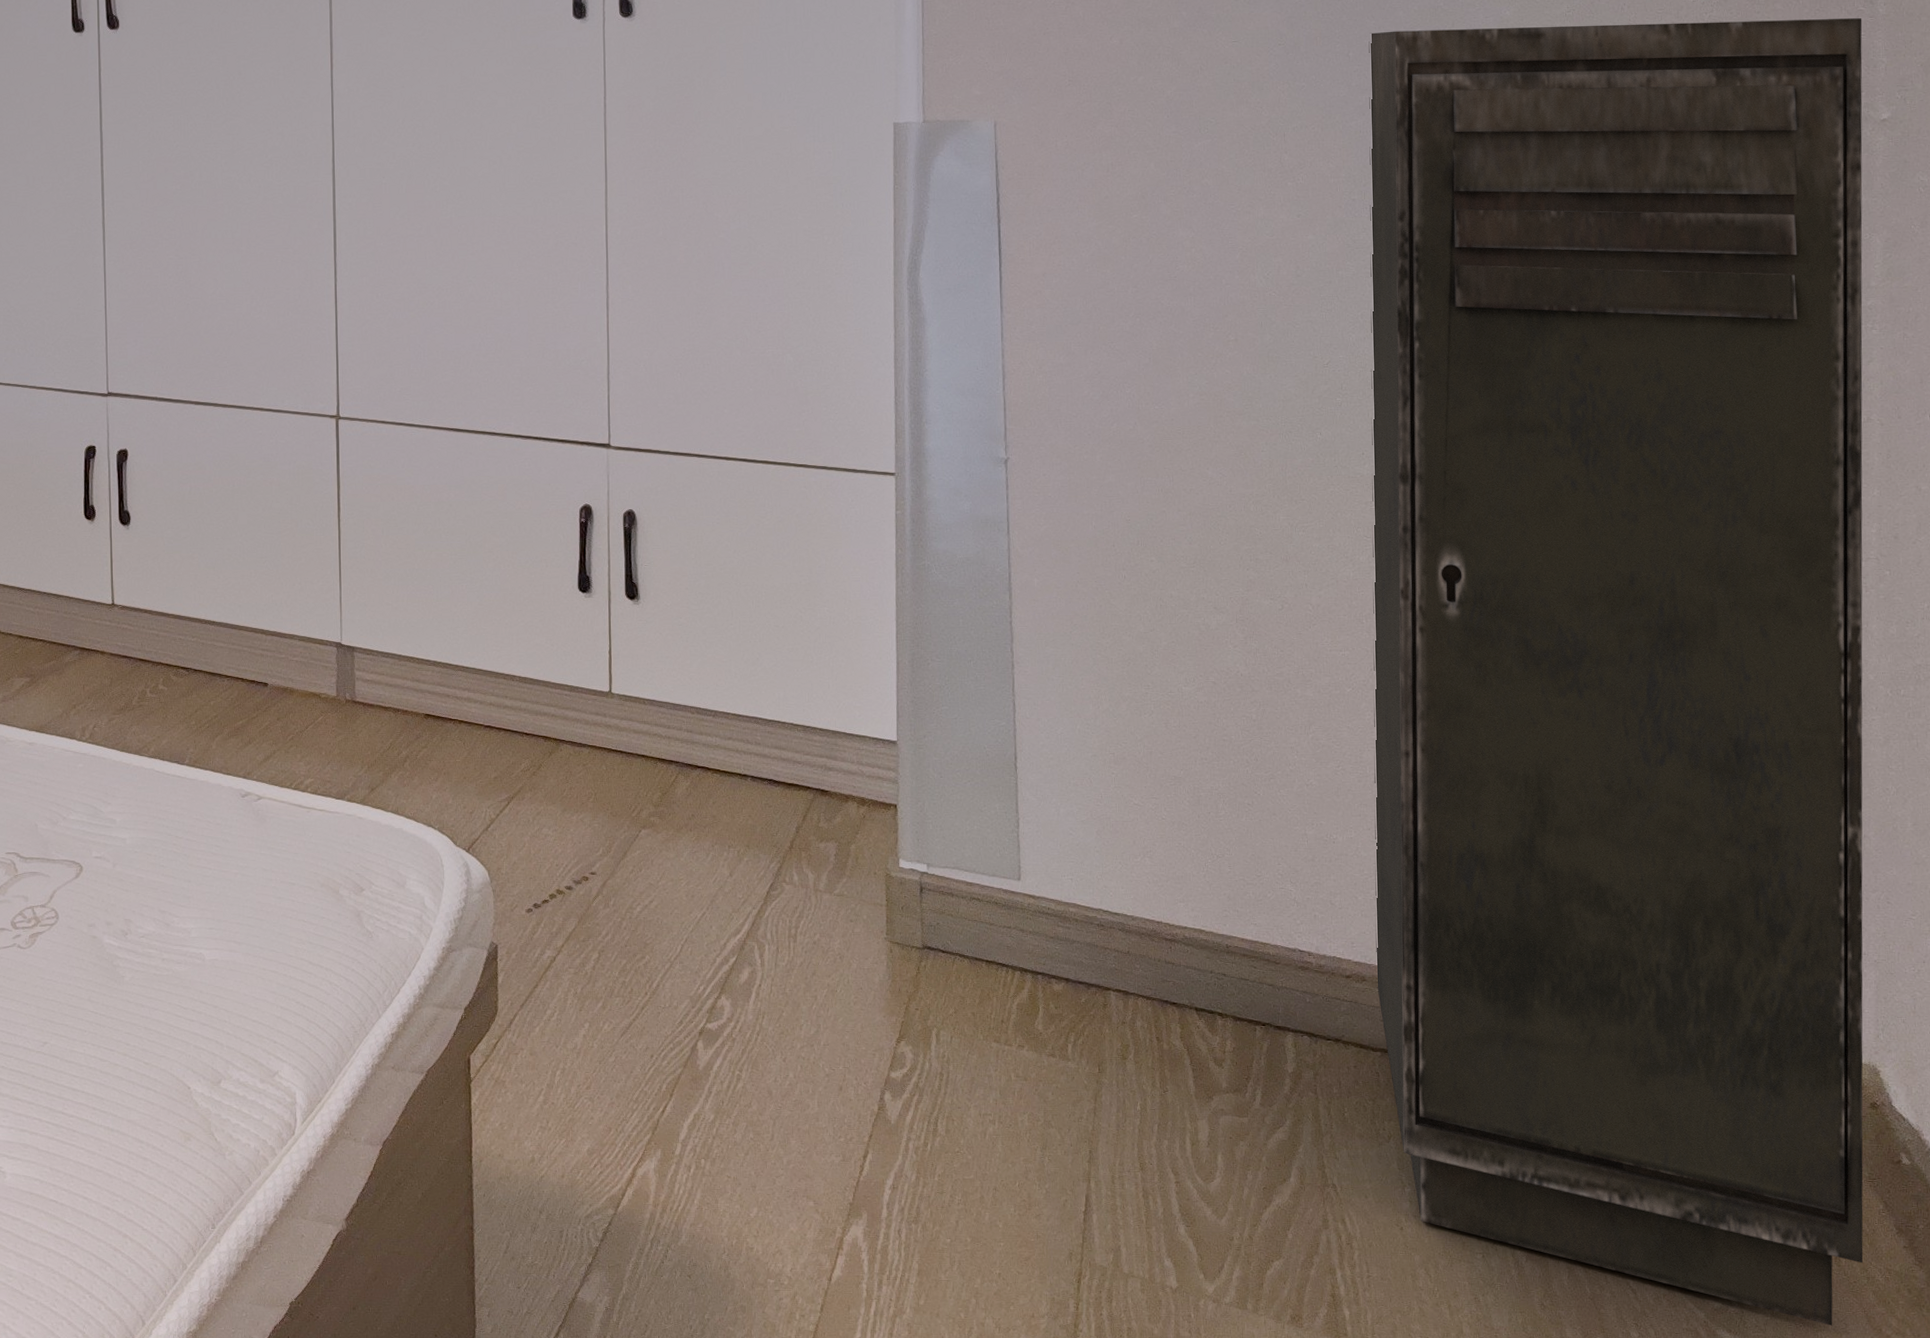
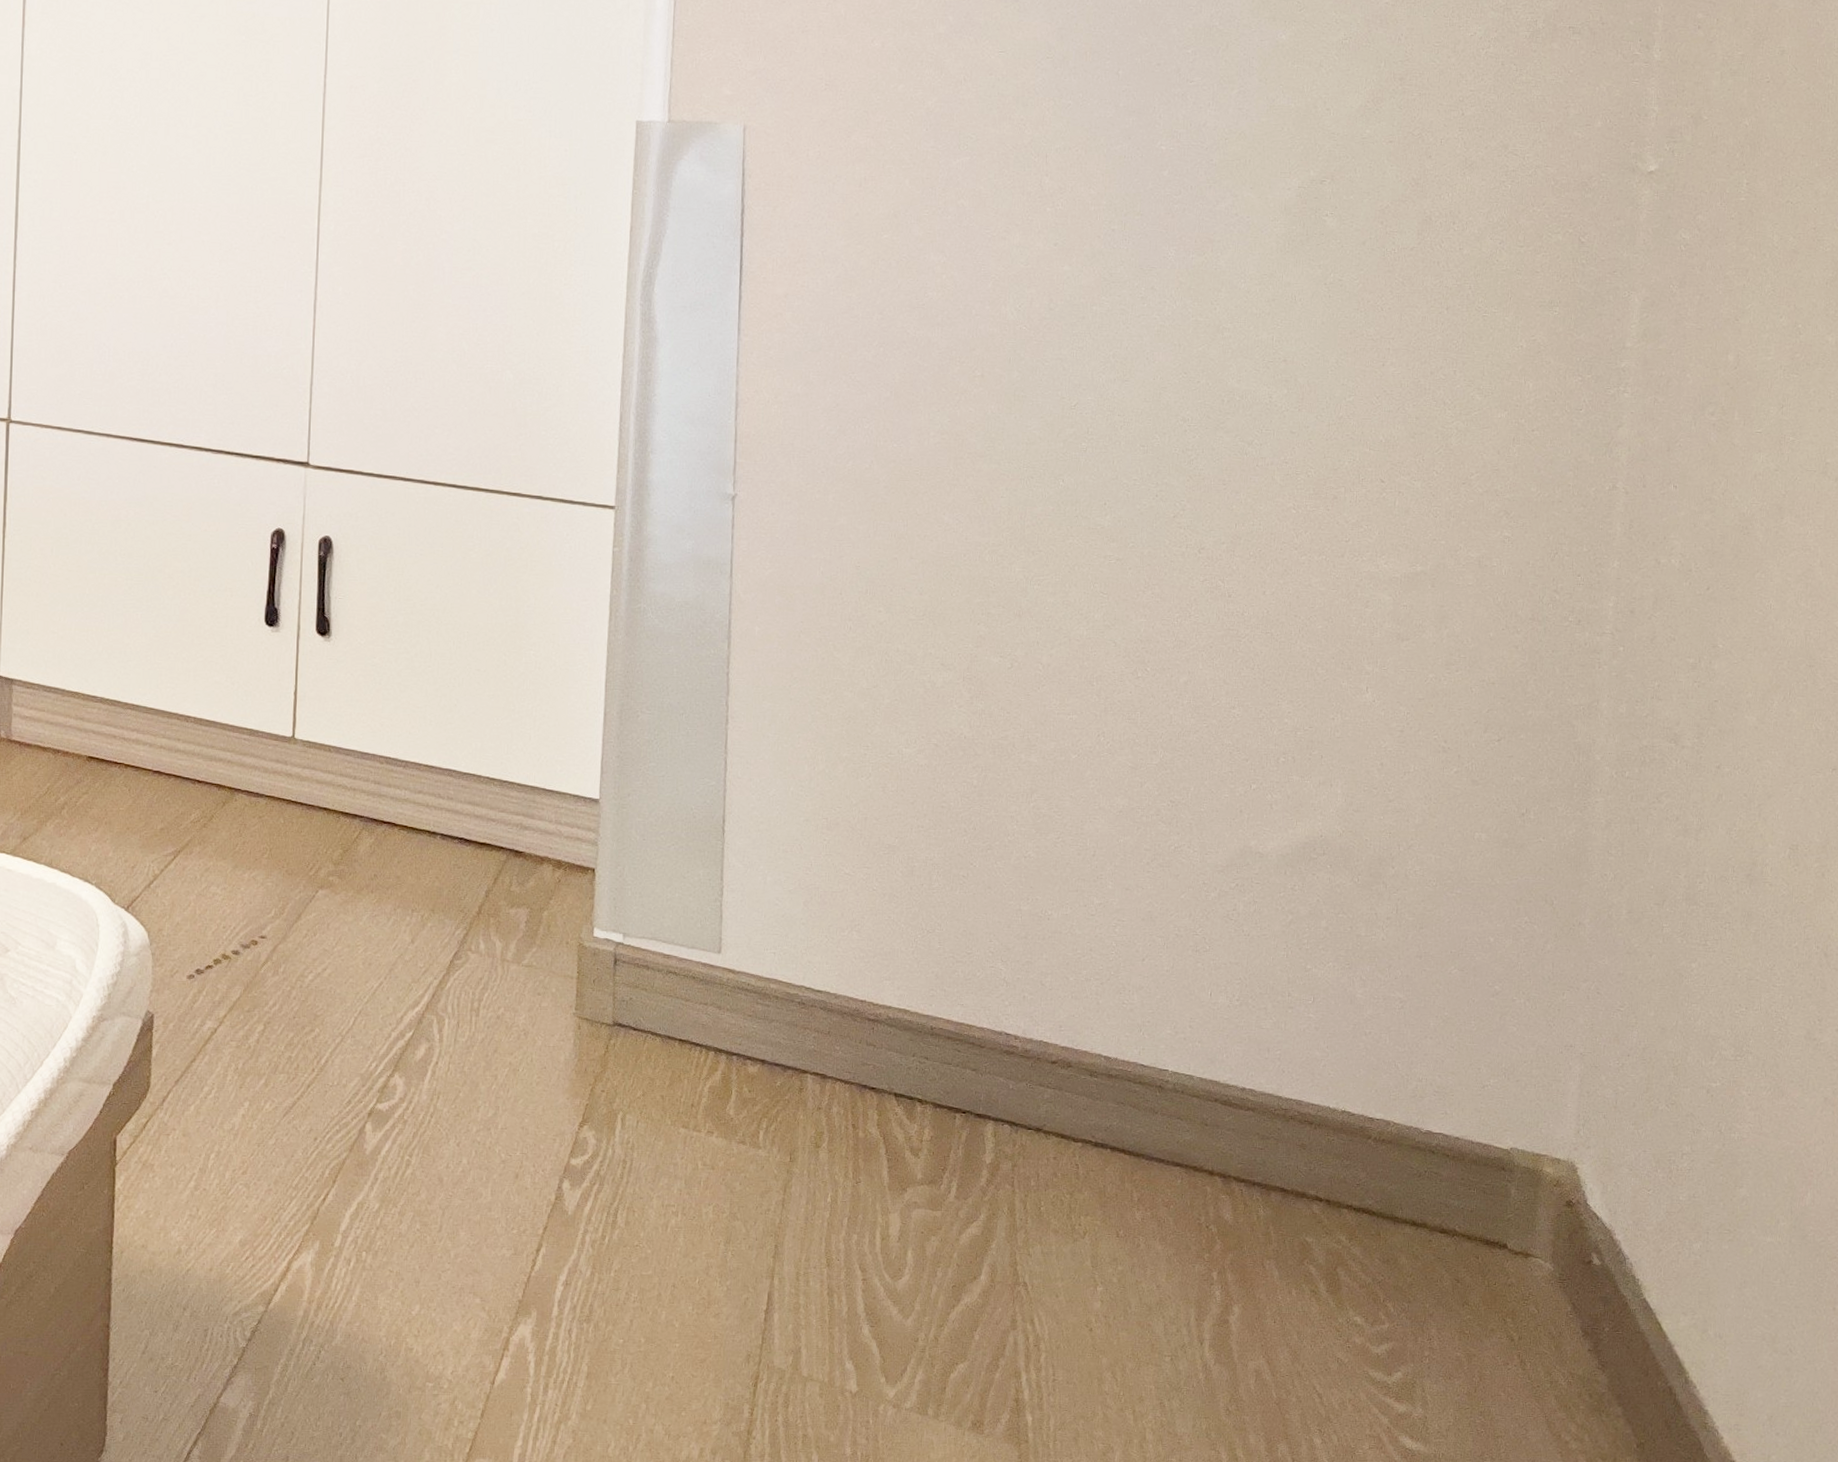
storage cabinet: present [1368,18,1864,1326] -> none [1082,49,1637,1432]

